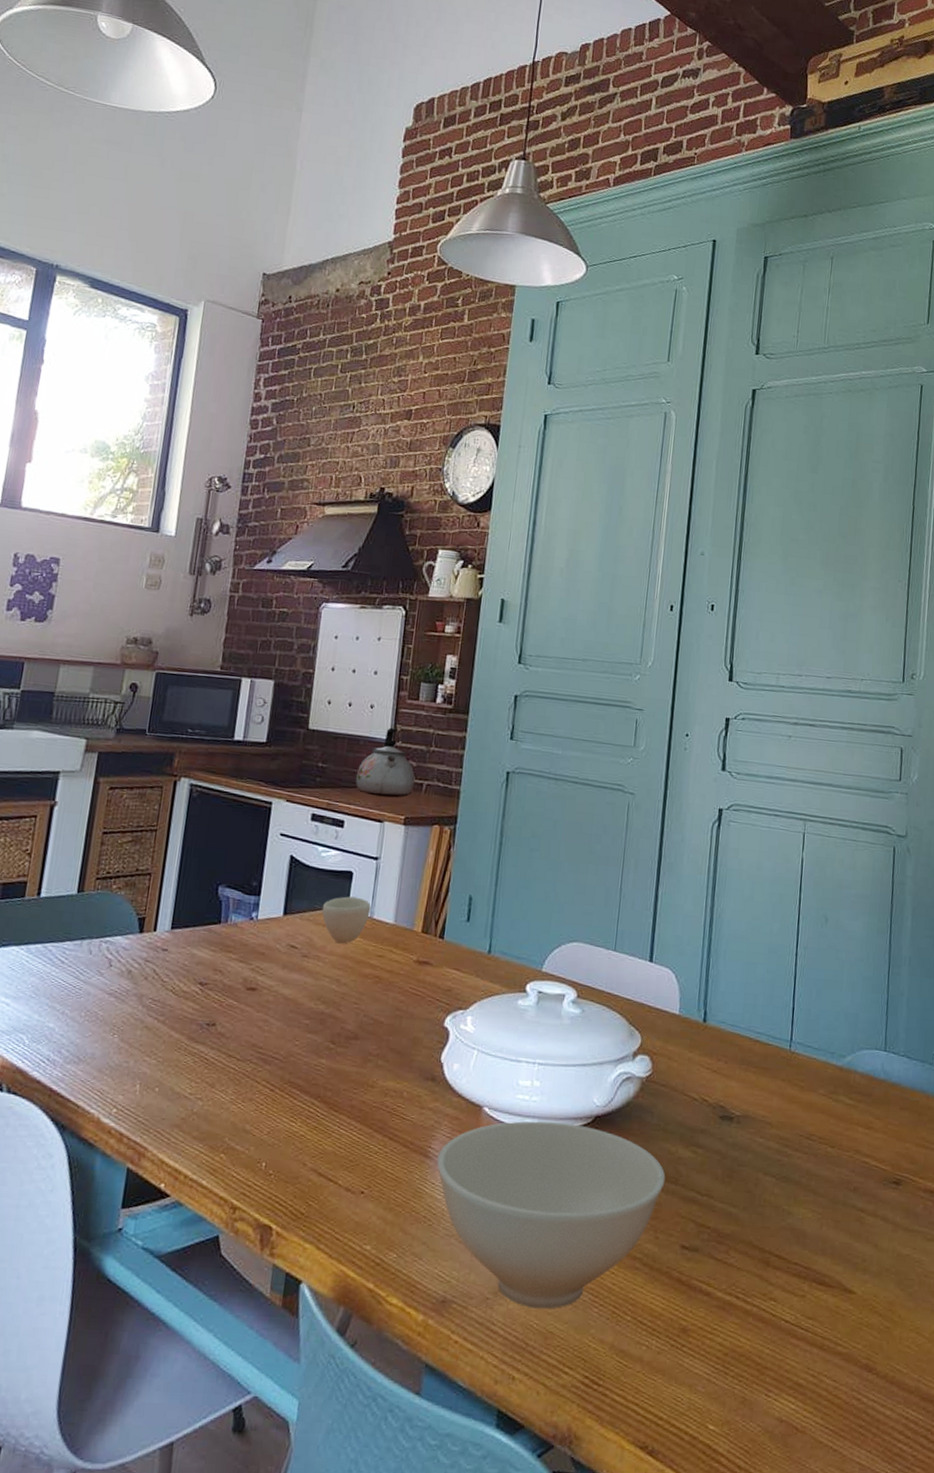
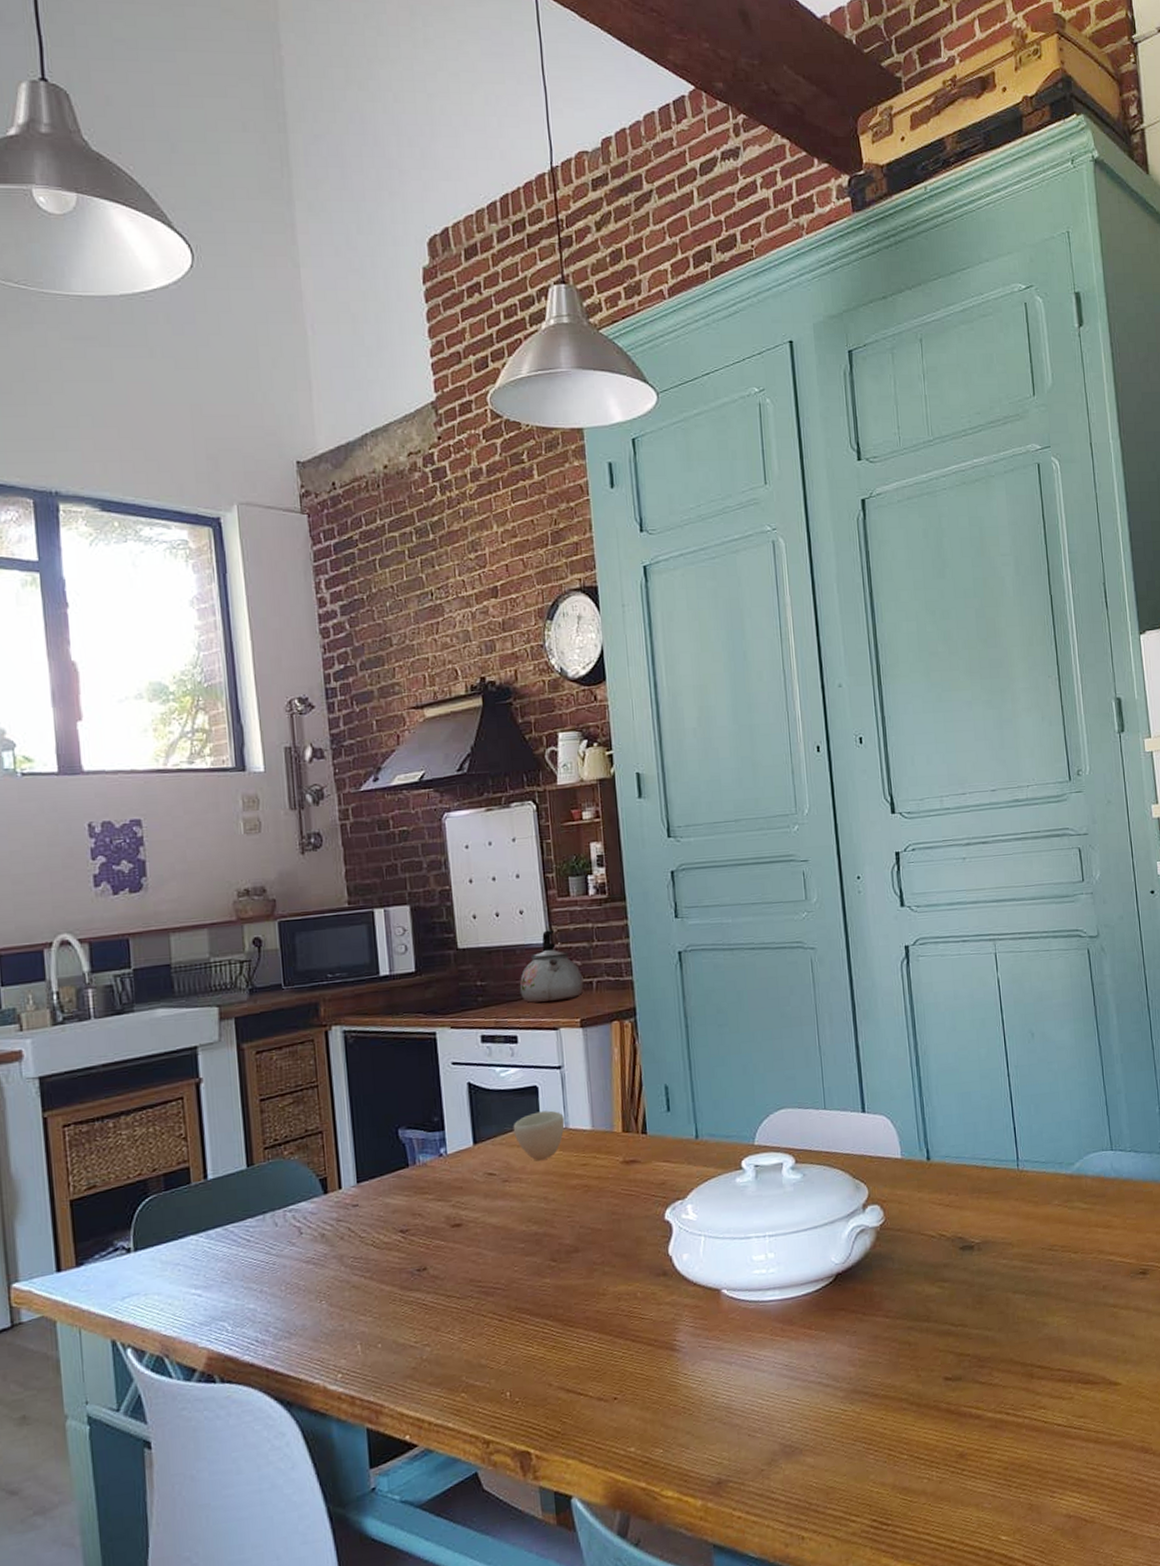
bowl: present [437,1121,666,1309] -> none [685,1286,917,1469]

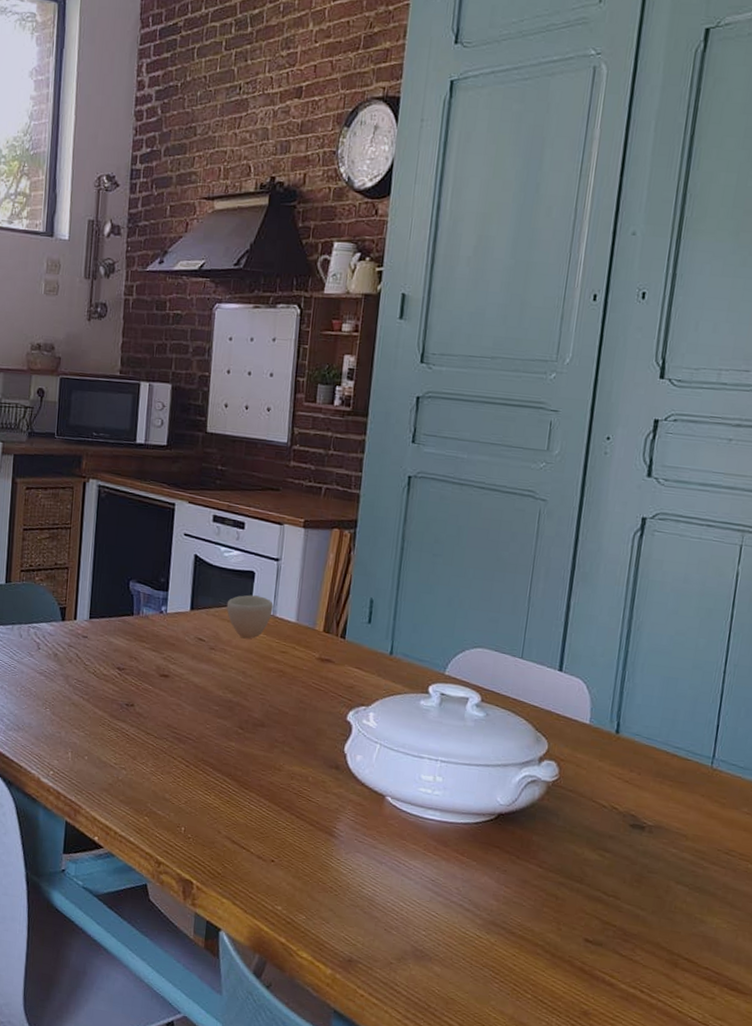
kettle: present [519,929,584,1005] -> none [254,430,314,502]

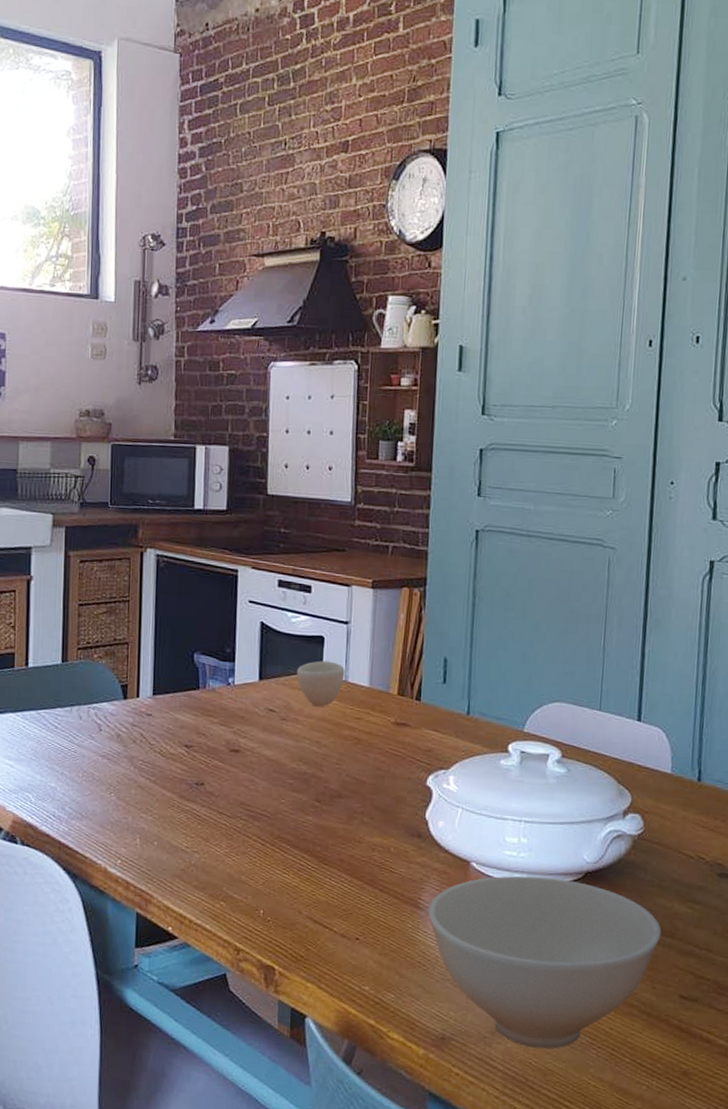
bowl: none [342,811,570,979] -> present [428,875,662,1049]

